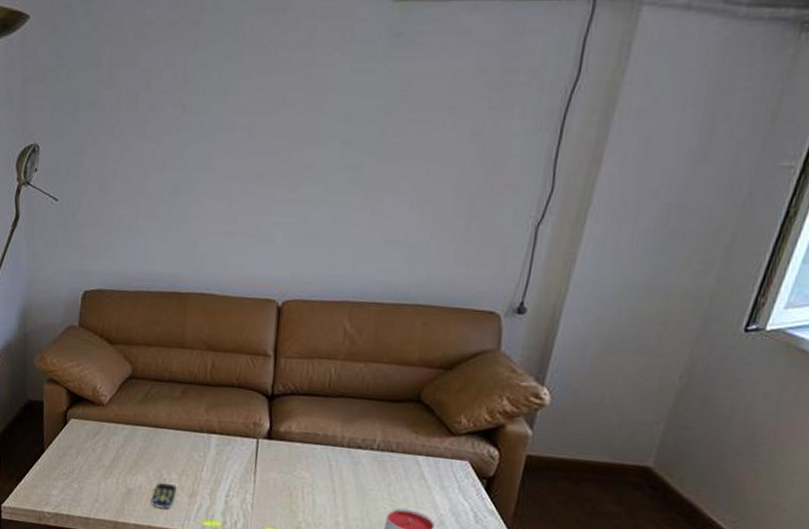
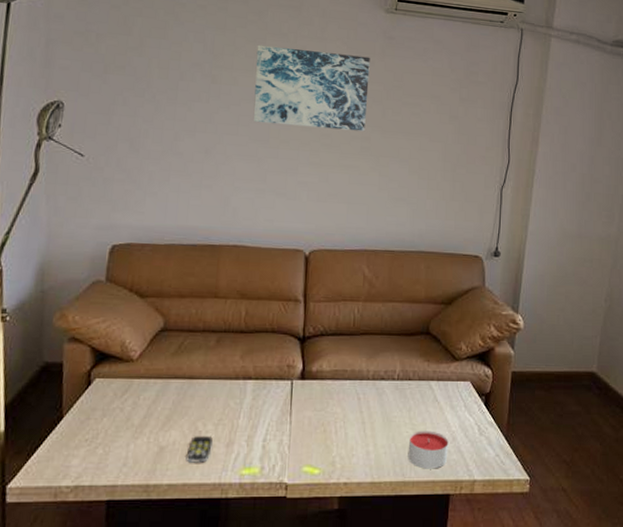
wall art: none [225,61,369,159] -> present [253,44,370,132]

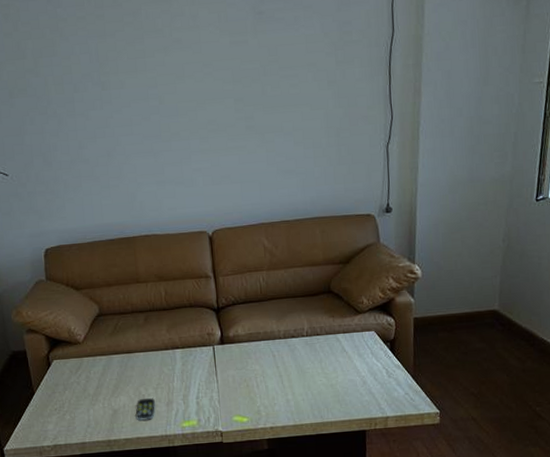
wall art: present [253,44,370,132] -> none [136,36,248,120]
candle: present [408,430,449,469] -> none [323,377,360,411]

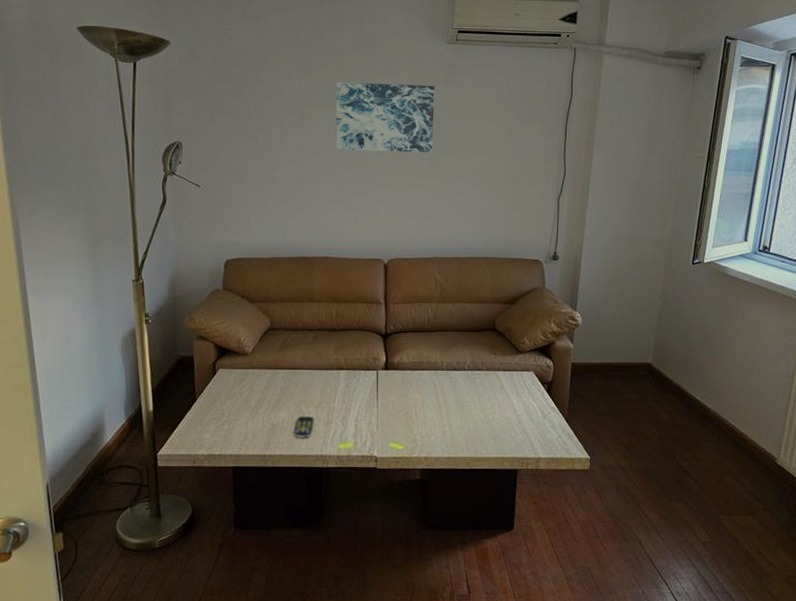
wall art: none [136,36,248,120] -> present [335,82,435,153]

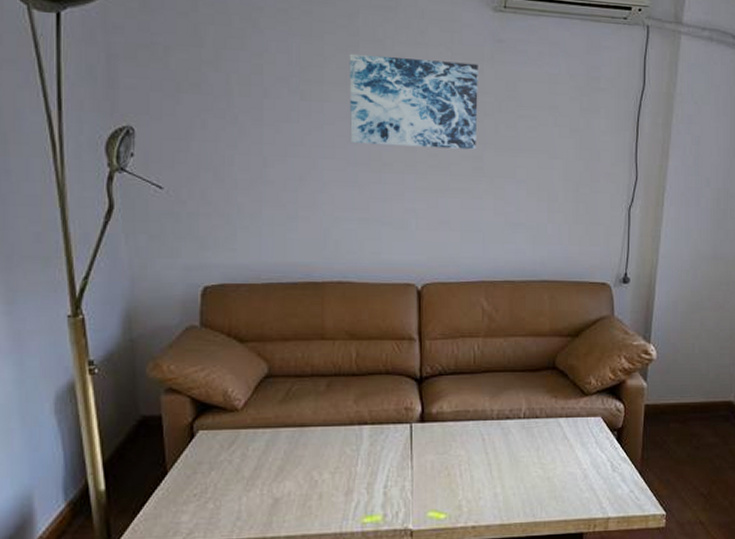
remote control: present [293,416,314,438] -> none [303,485,330,513]

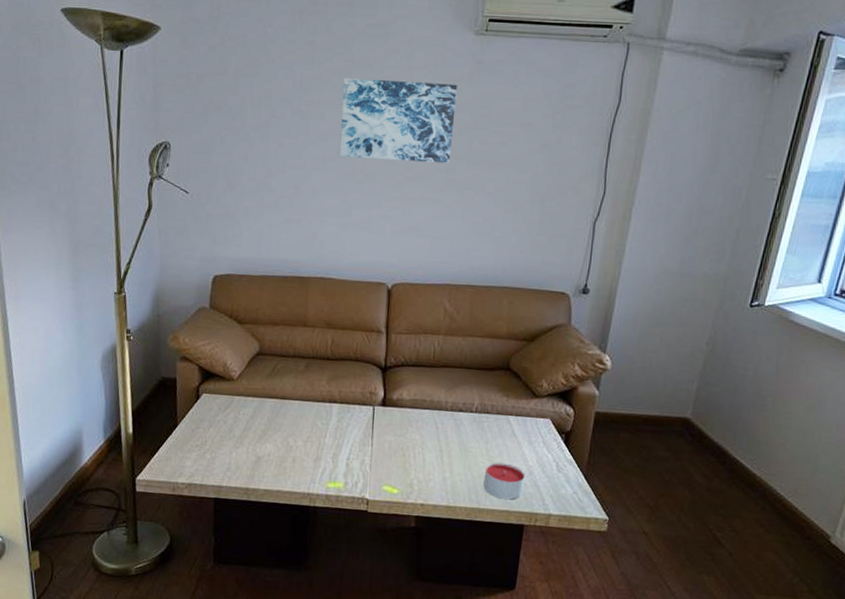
candle: none [538,469,580,509] -> present [483,462,525,500]

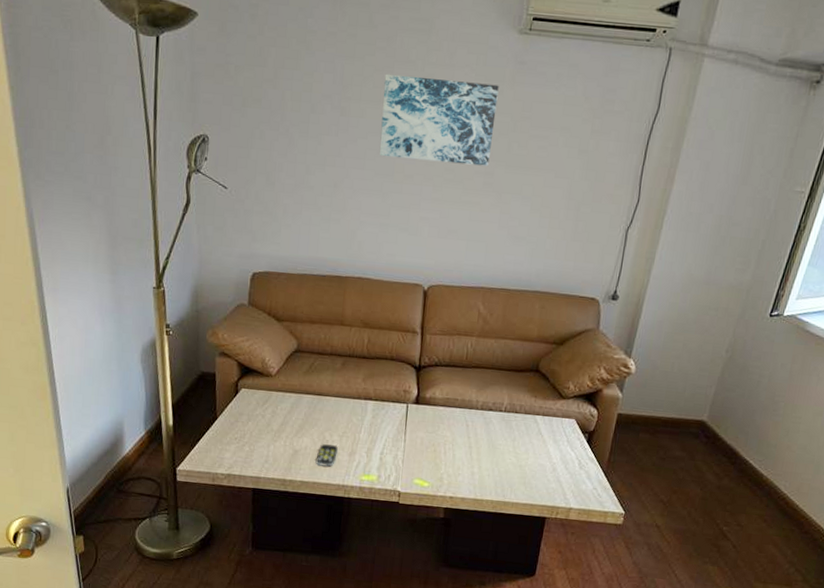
remote control: none [279,450,302,474] -> present [315,444,338,467]
candle: present [483,462,525,500] -> none [509,459,549,494]

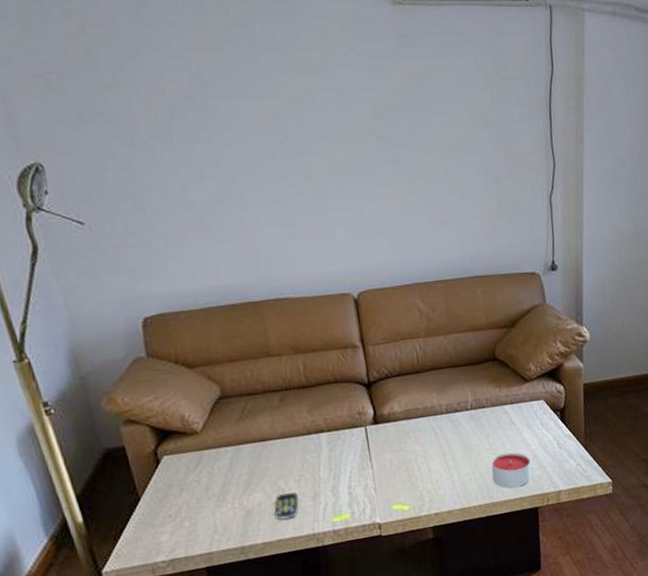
wall art: present [379,73,499,167] -> none [251,62,393,158]
candle: none [509,459,549,494] -> present [491,452,531,489]

